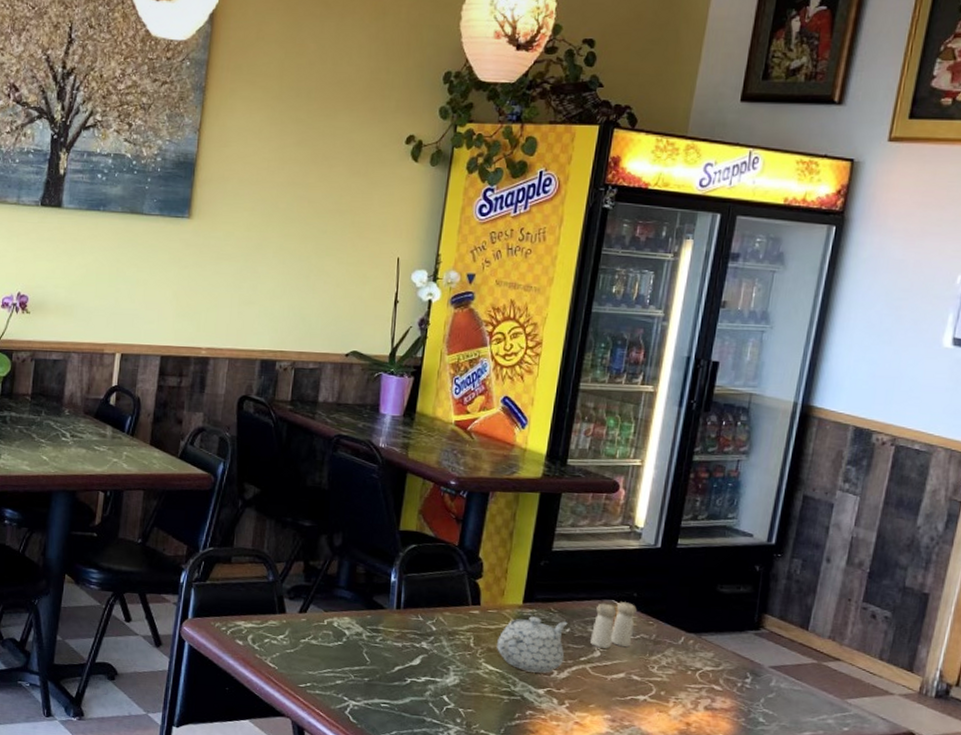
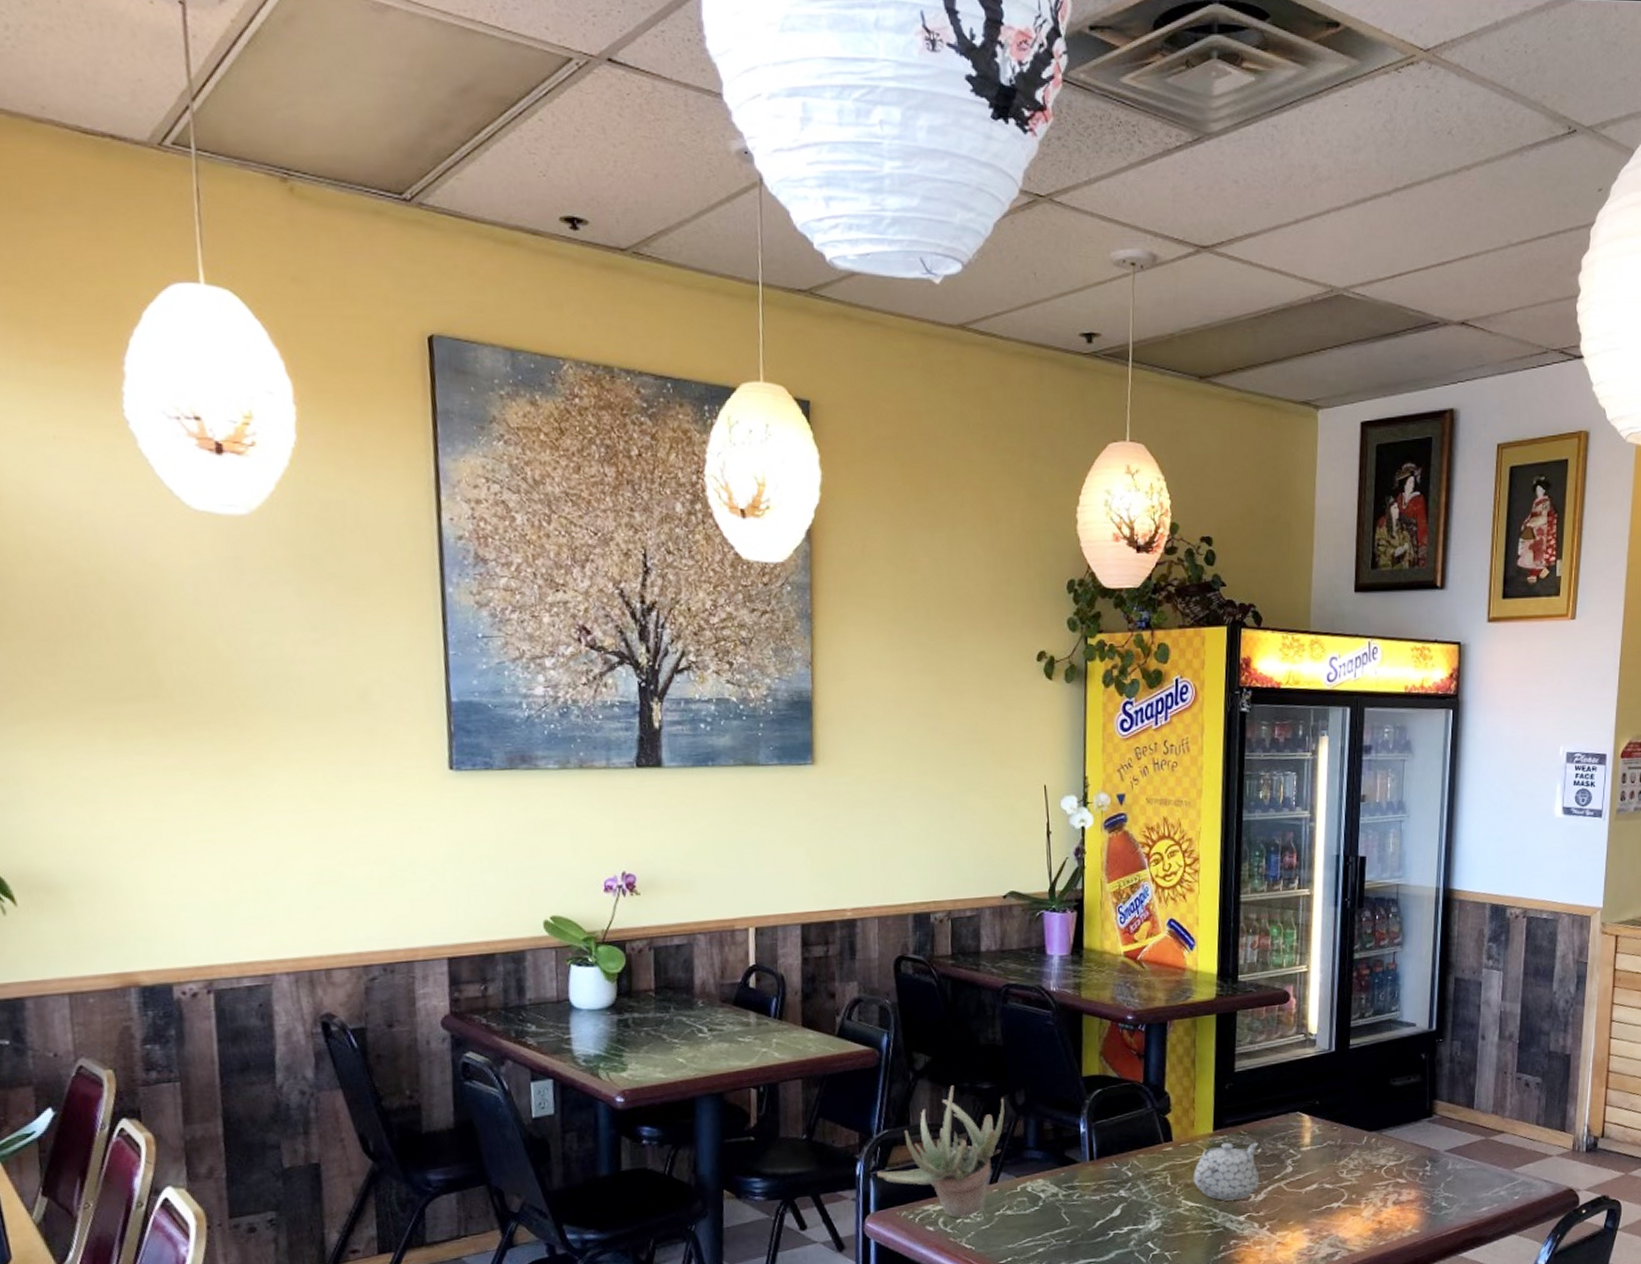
succulent plant: none [198,518,322,639] -> present [876,1085,1005,1218]
salt and pepper shaker: present [590,602,637,649] -> none [1282,1111,1320,1163]

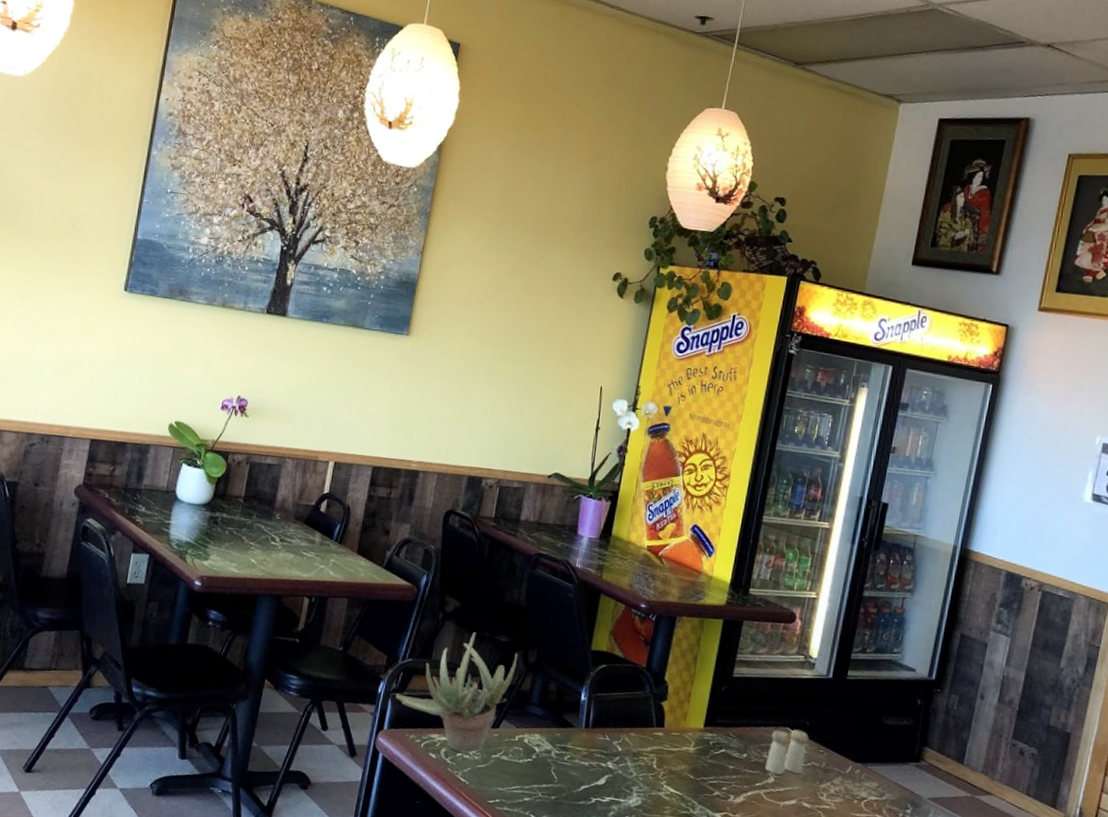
teapot: present [1194,1142,1260,1201] -> none [678,740,745,798]
salt and pepper shaker: none [1282,1111,1320,1163] -> present [765,729,809,775]

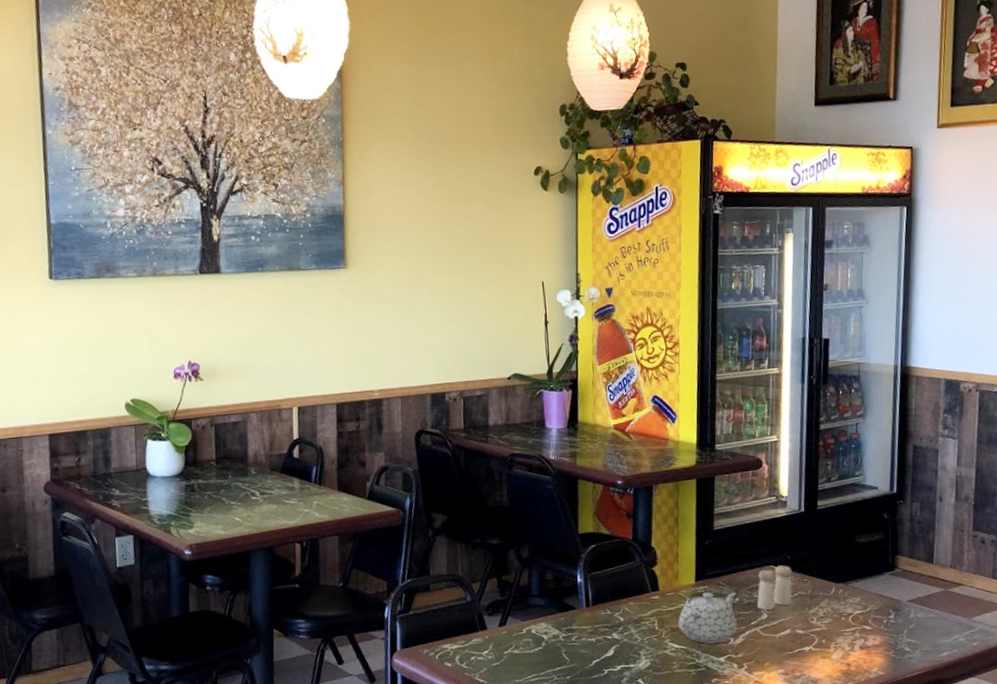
succulent plant: present [395,632,518,753] -> none [402,541,511,656]
teapot: none [678,740,745,798] -> present [678,592,738,644]

